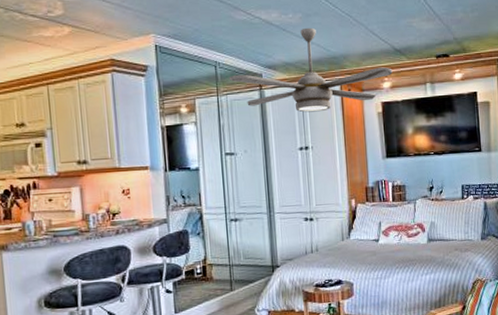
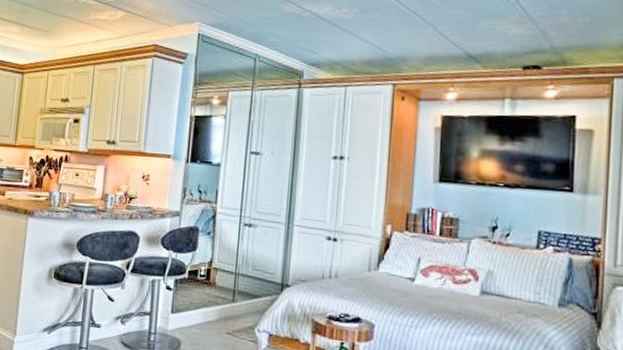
ceiling fan: present [228,27,393,113] -> none [267,24,461,119]

